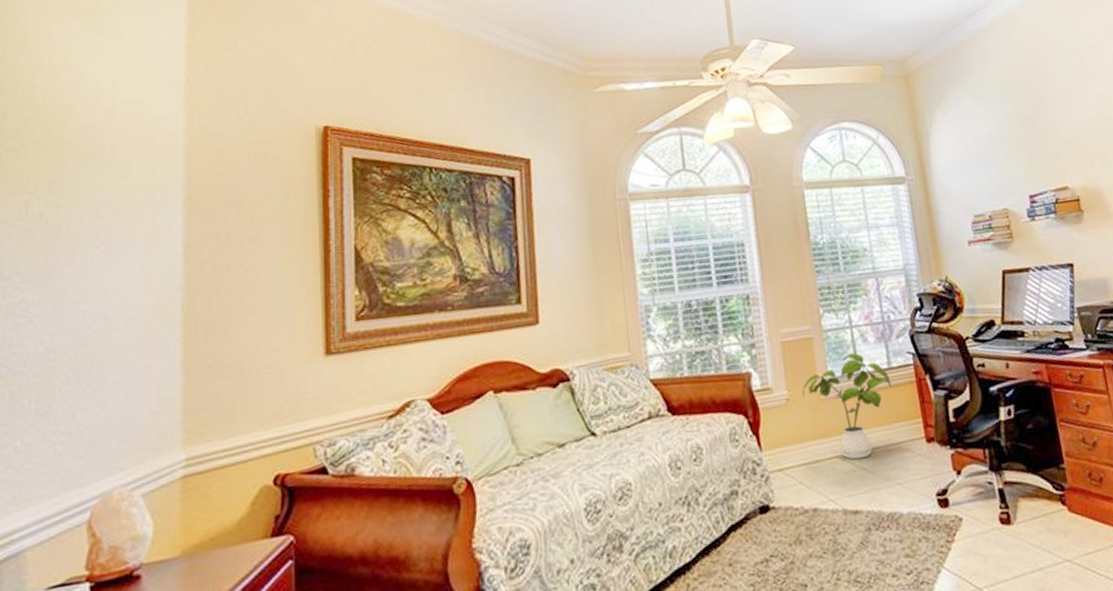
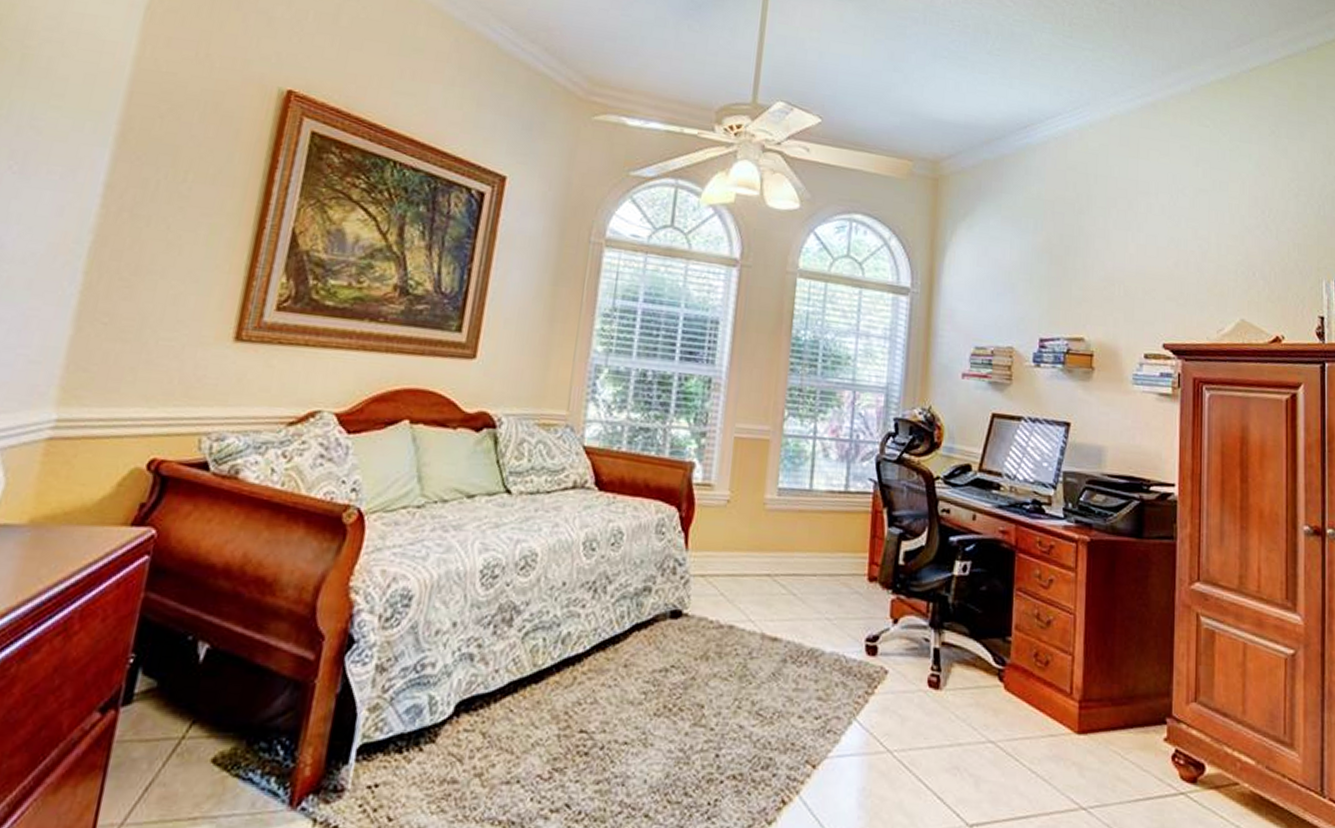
house plant: present [802,353,892,460] -> none [745,466,845,583]

